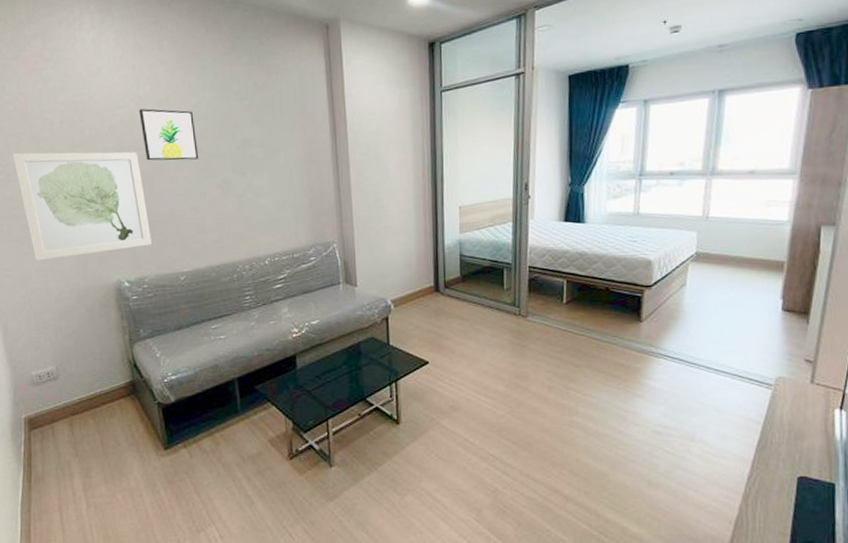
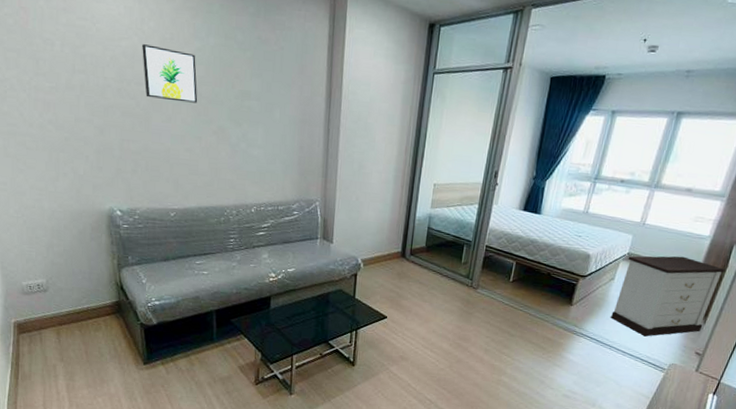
wall art: present [12,151,152,261] -> none [10,69,145,180]
nightstand: none [691,248,818,348] -> present [611,256,726,337]

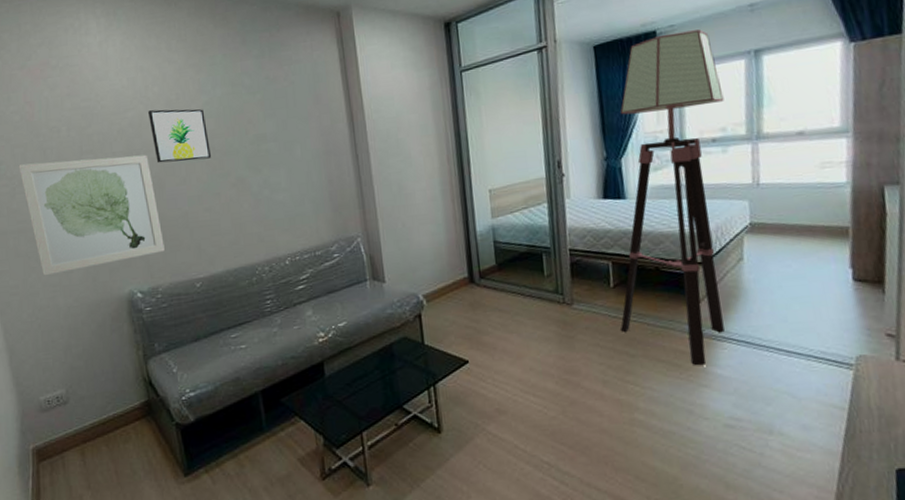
wall art: none [10,69,145,180] -> present [18,154,165,276]
floor lamp: none [509,80,647,352] -> present [620,29,724,366]
nightstand: present [611,256,726,337] -> none [752,213,885,326]

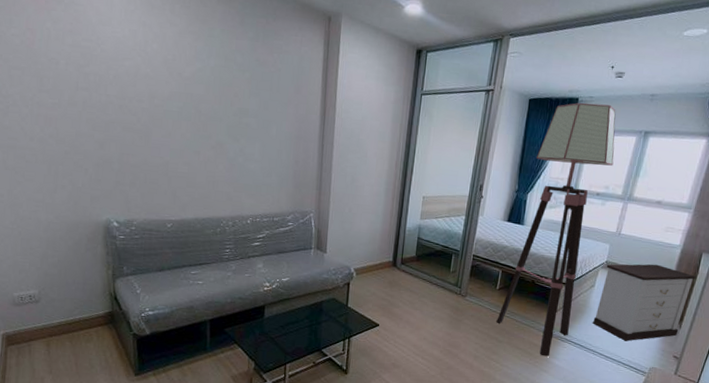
wall art: present [18,154,165,276] -> none [14,86,144,192]
wall art: present [148,109,212,163] -> none [144,64,198,120]
nightstand: none [752,213,885,326] -> present [593,264,696,342]

